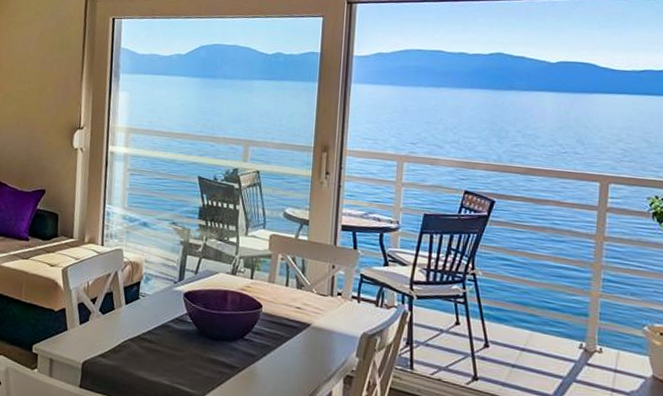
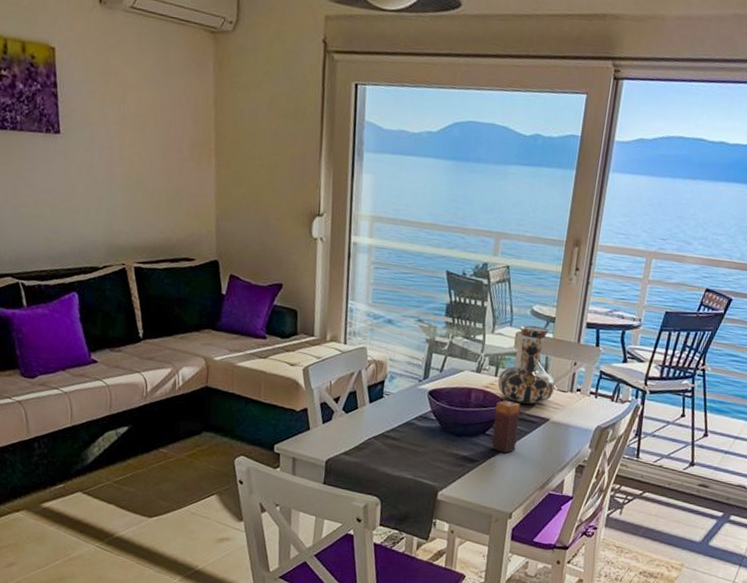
candle: none [250,303,279,360] -> present [491,400,520,453]
decorative vase: none [254,227,314,309] -> present [498,325,555,404]

